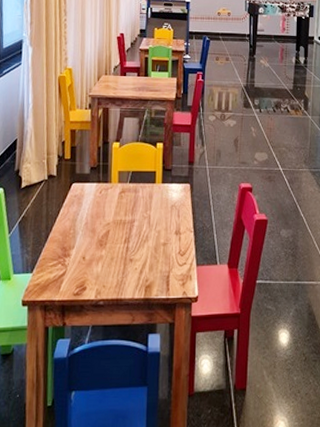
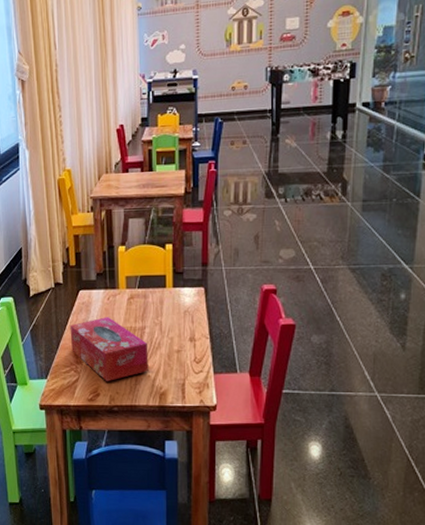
tissue box: none [60,210,137,274] -> present [70,317,149,381]

